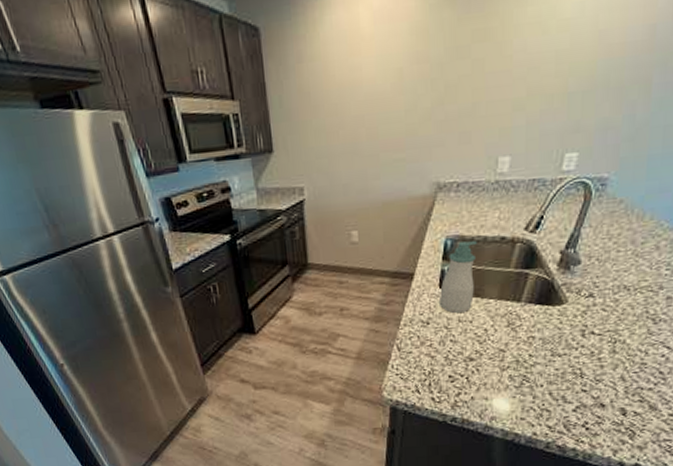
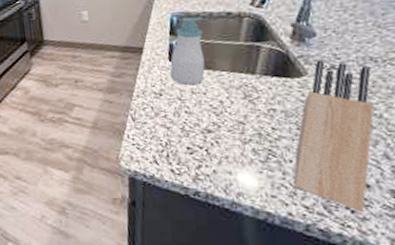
knife block: none [541,288,623,429] -> present [293,60,375,213]

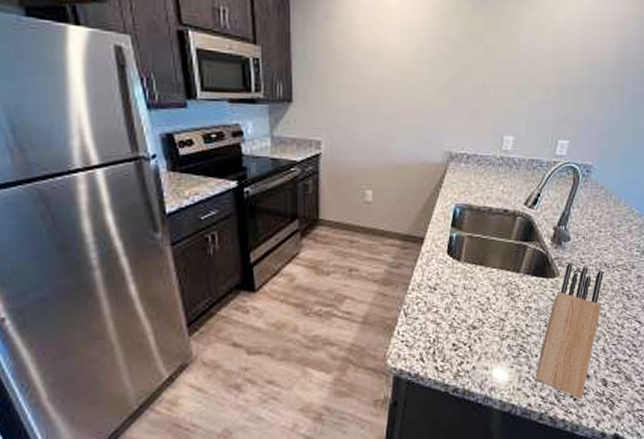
soap bottle: present [169,17,205,85] -> none [446,211,483,280]

